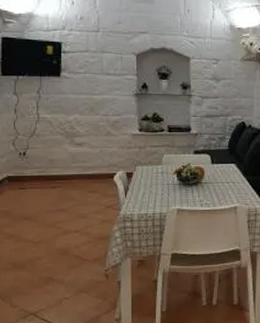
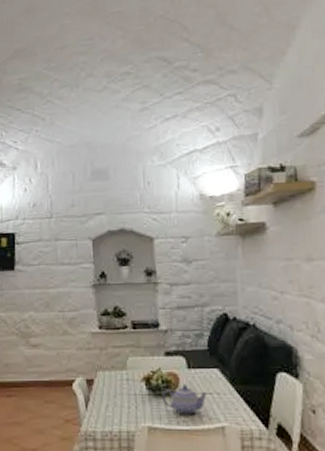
teapot: none [190,177,226,200] -> present [162,385,209,416]

